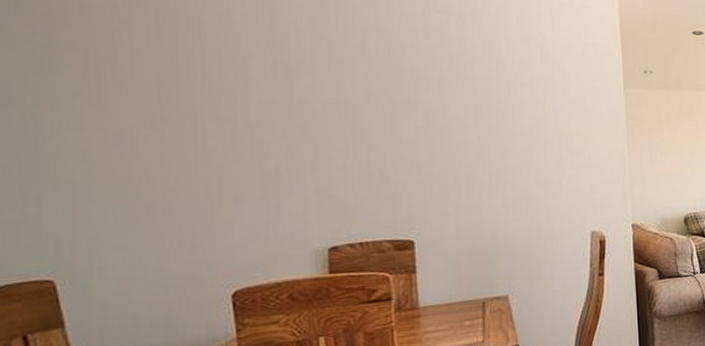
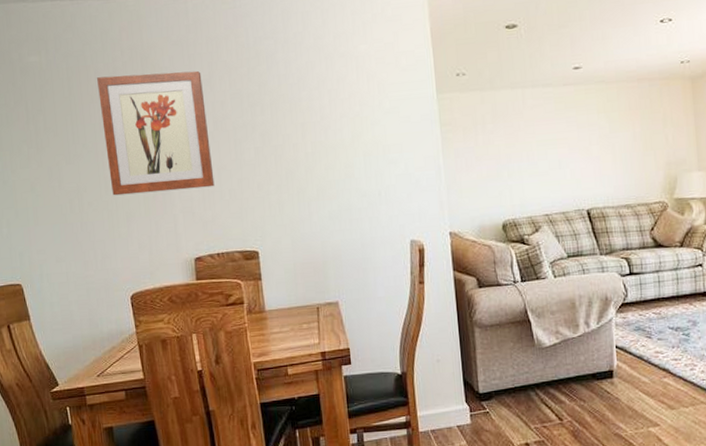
wall art: none [203,28,362,171] -> present [97,70,215,196]

